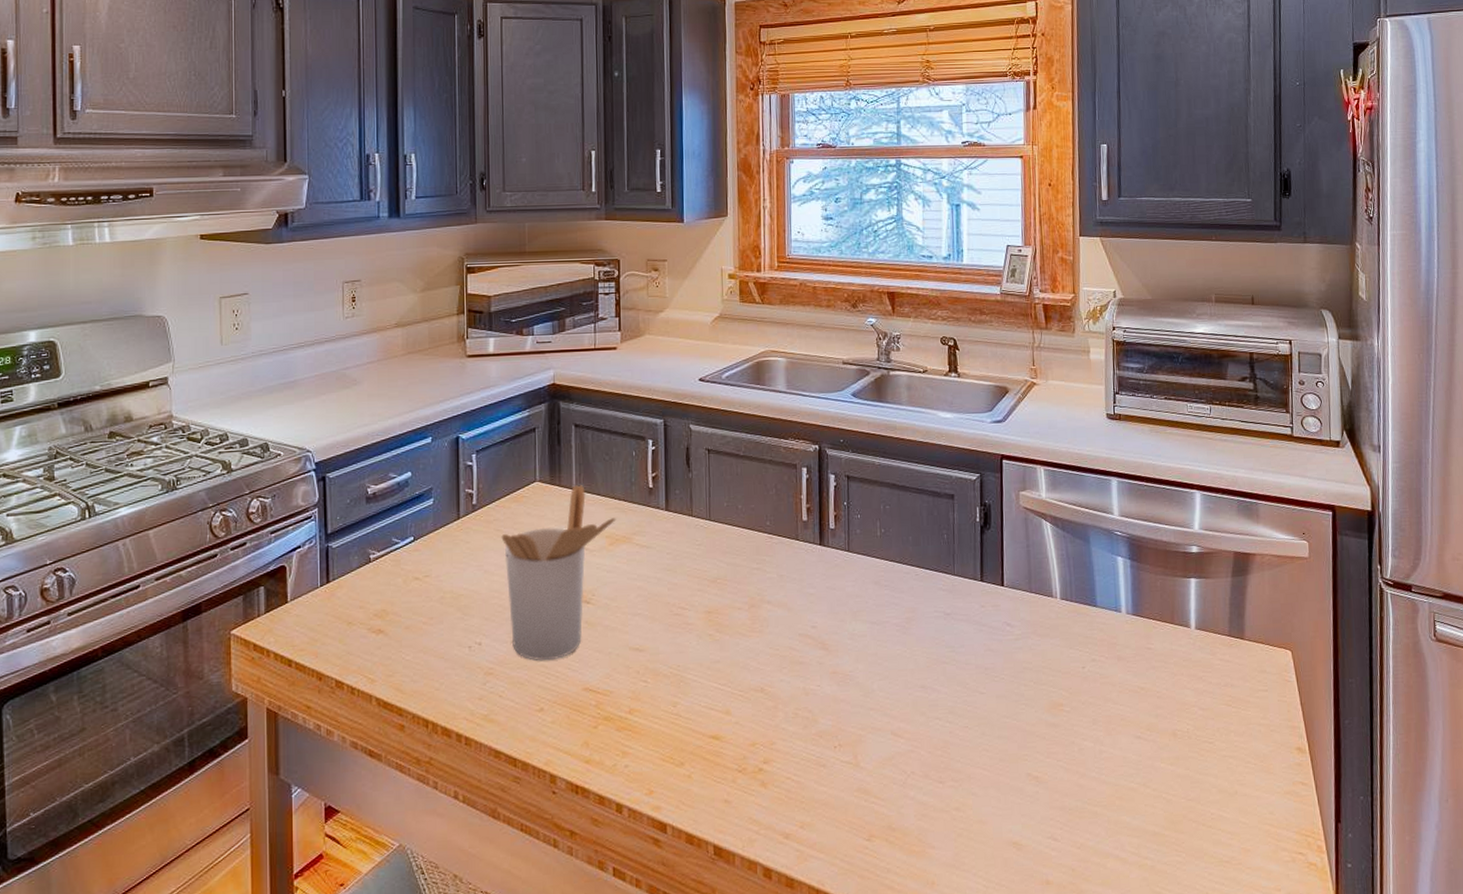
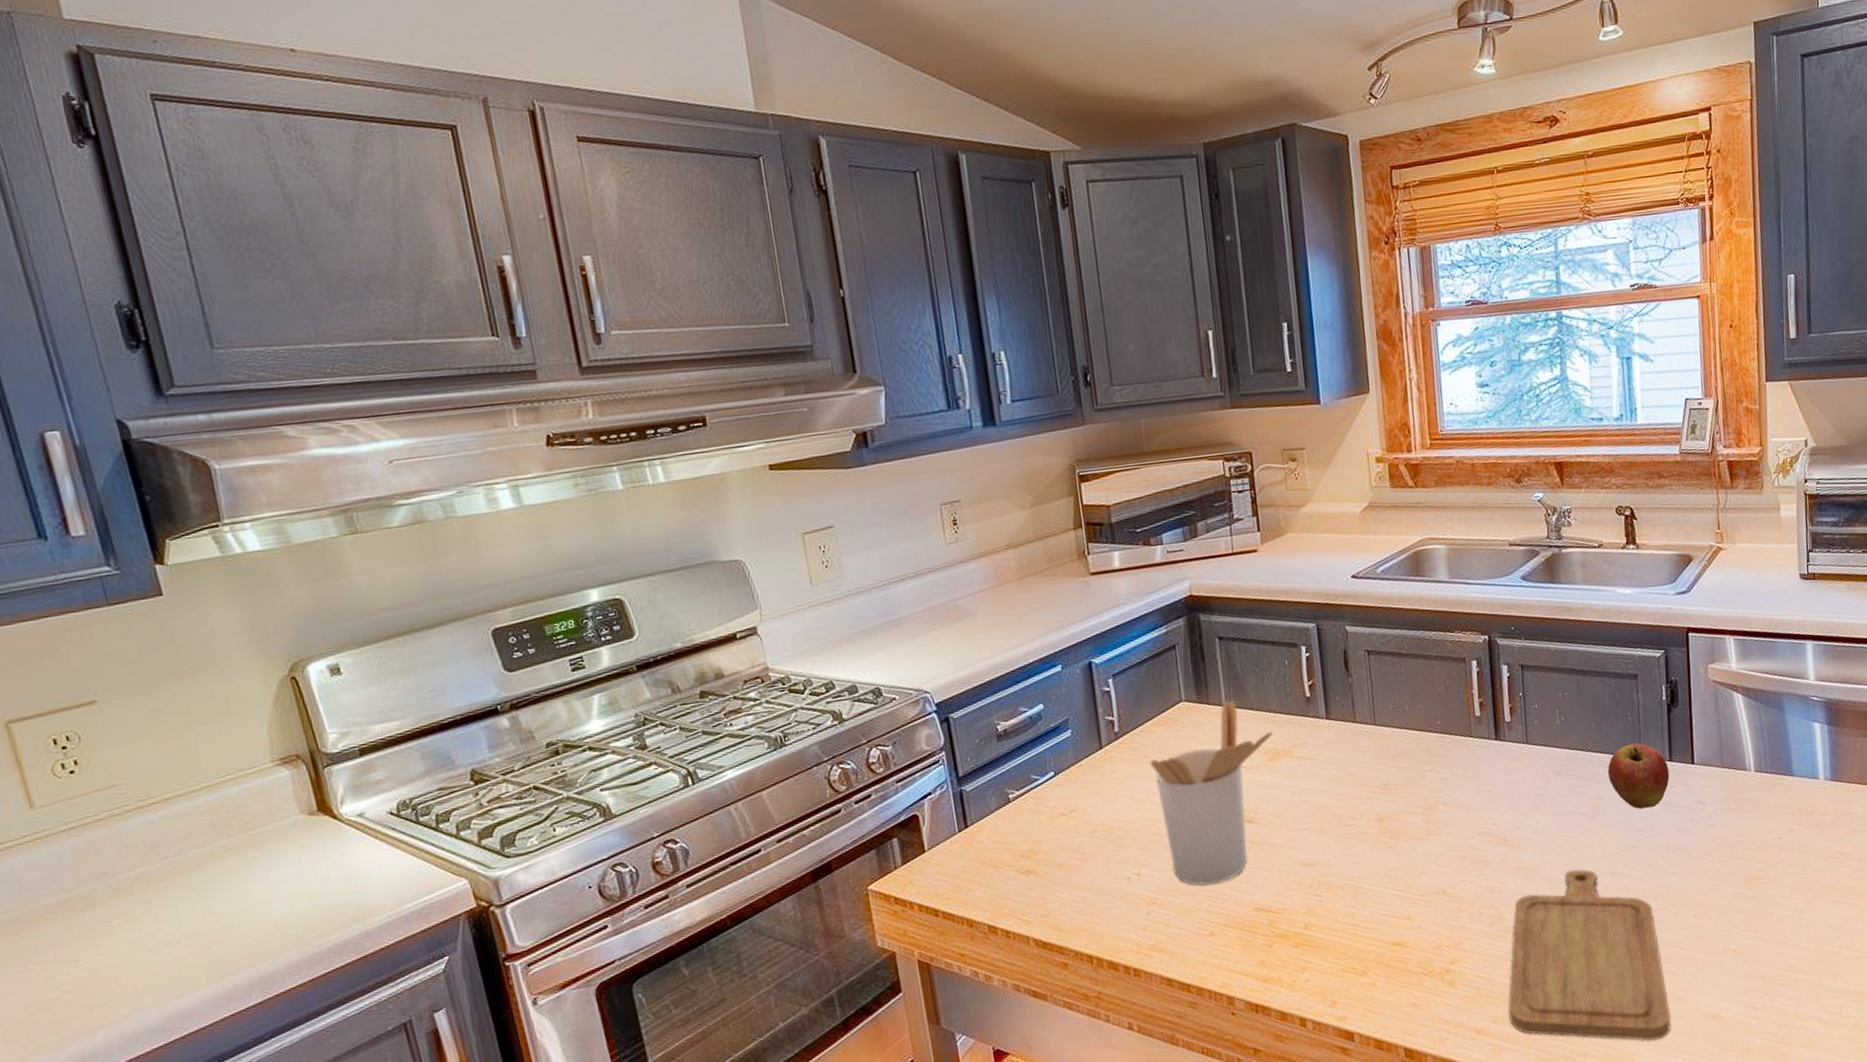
chopping board: none [816,679,973,863] -> present [1508,869,1672,1041]
fruit: none [922,561,980,626] -> present [1607,743,1670,809]

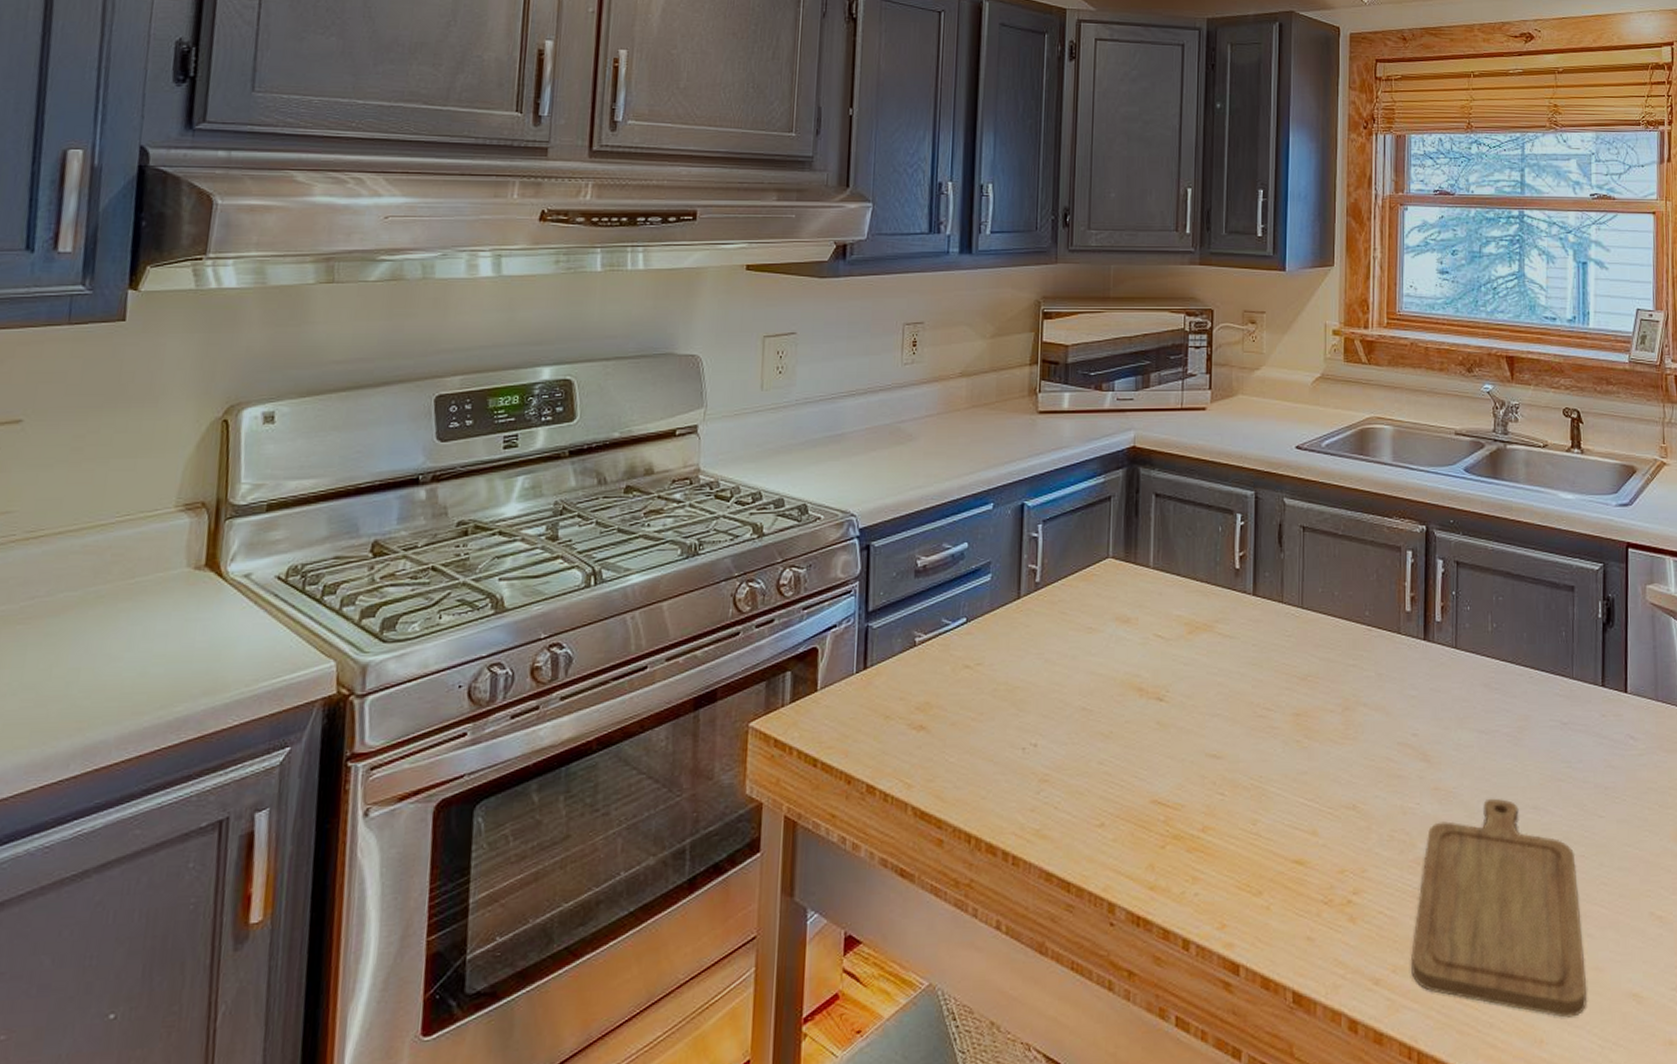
utensil holder: present [1150,701,1274,886] -> none [1066,563,1197,767]
fruit: present [1607,743,1670,809] -> none [1536,662,1601,737]

